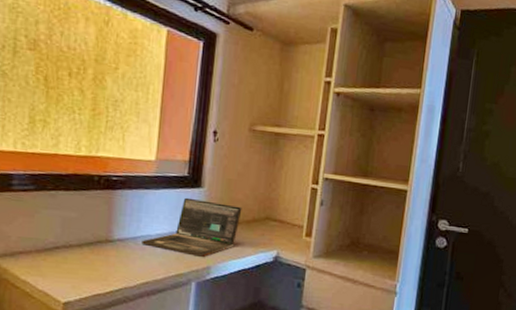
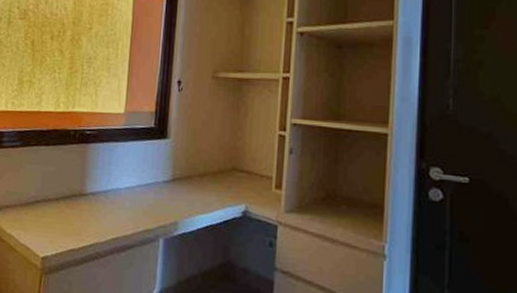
laptop: present [142,197,242,258] -> none [112,149,208,213]

